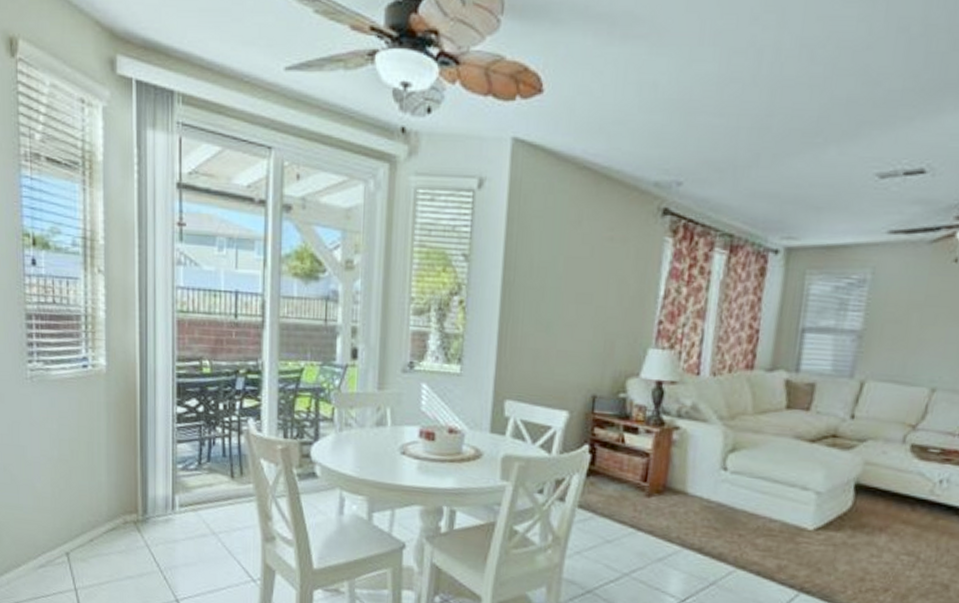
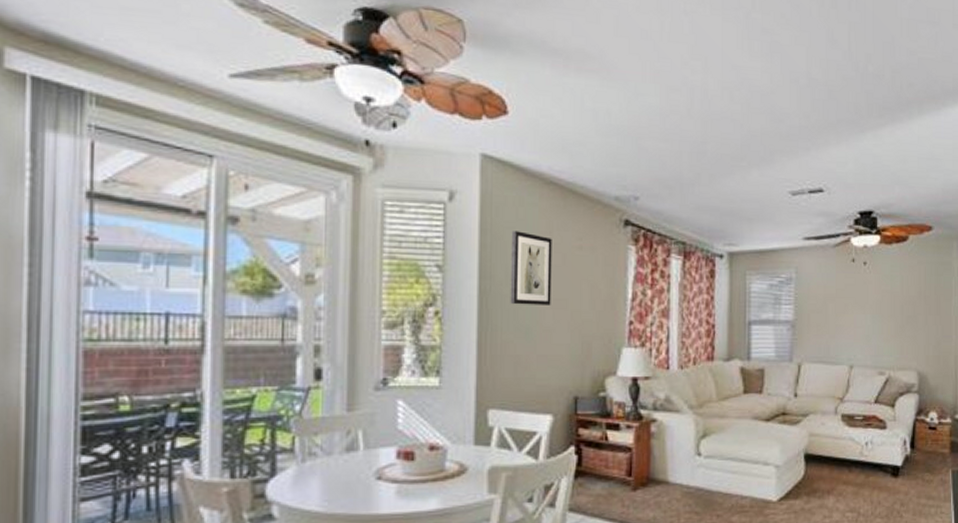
wall art: none [533,220,581,300] -> present [510,231,552,305]

